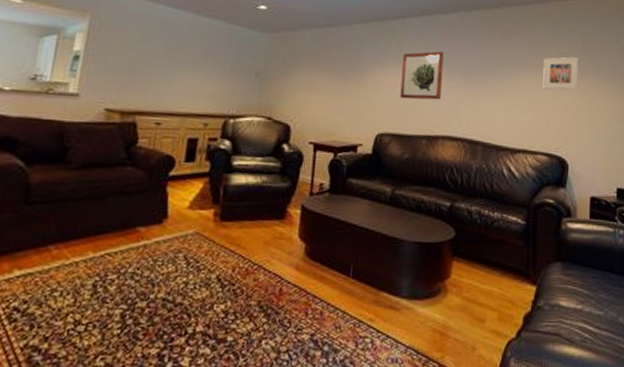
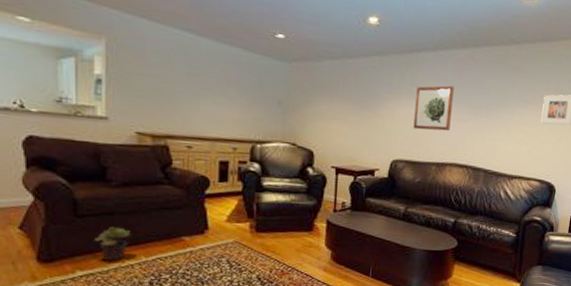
potted plant: none [41,216,81,257] -> present [95,227,130,261]

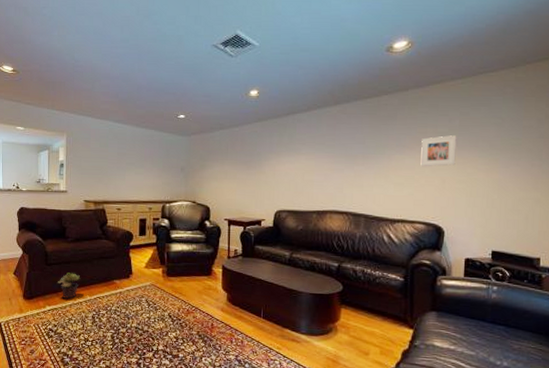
wall art: present [413,85,454,132] -> none [293,140,329,182]

